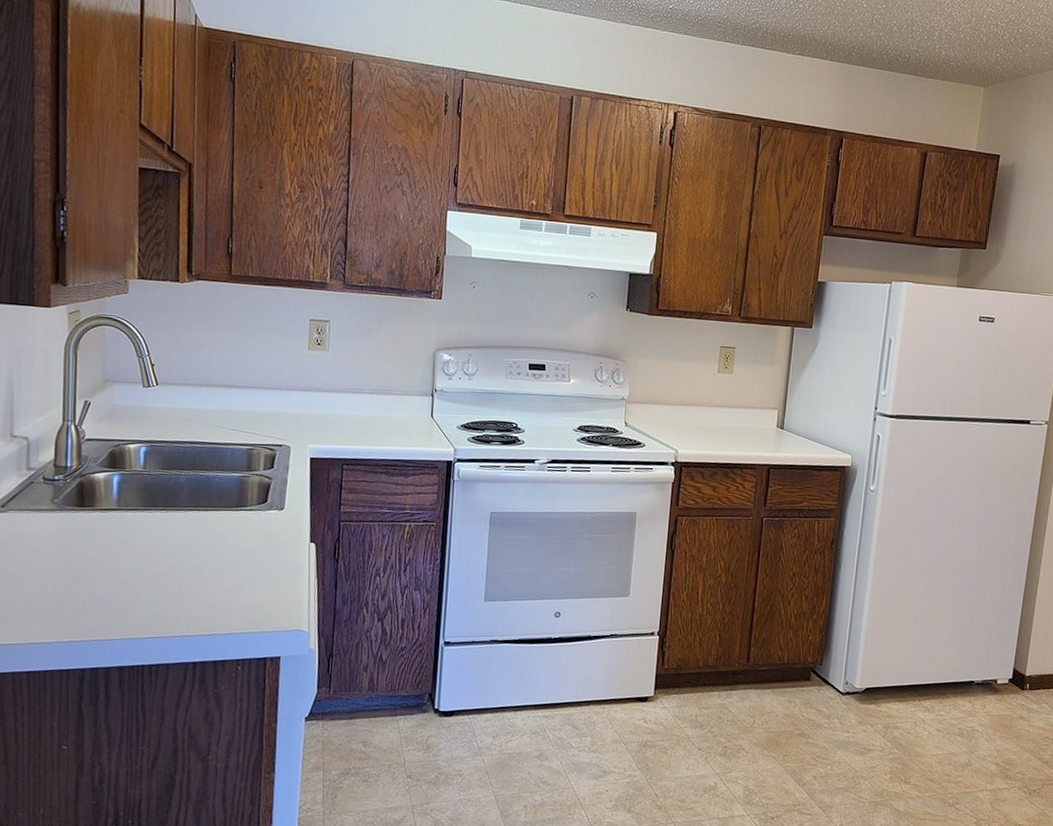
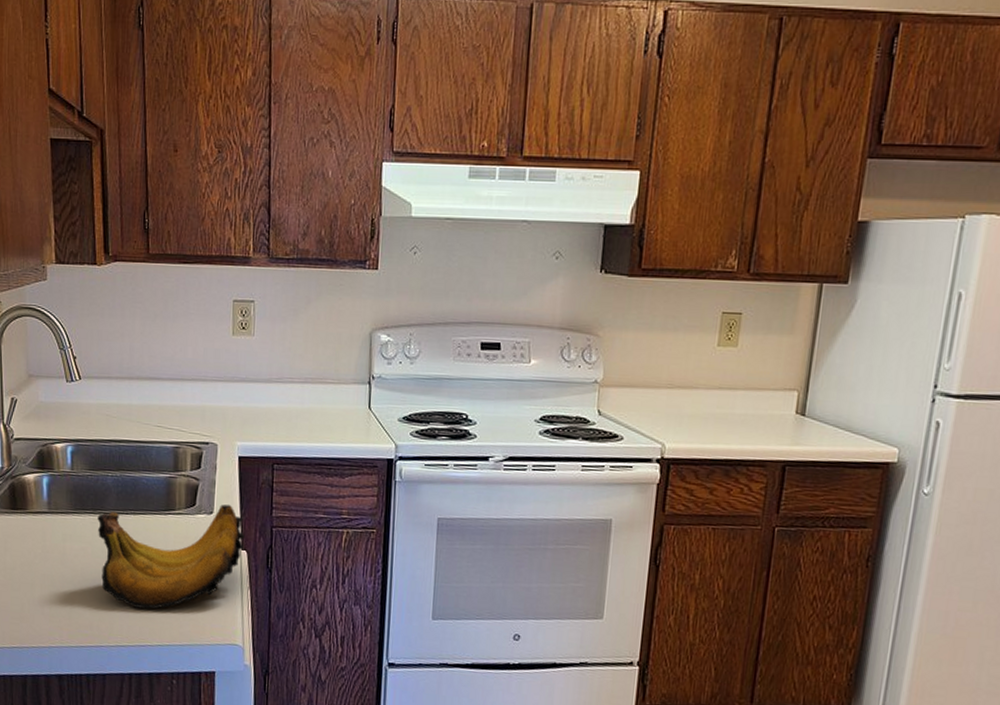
banana bunch: none [168,501,314,600] -> present [97,504,245,610]

